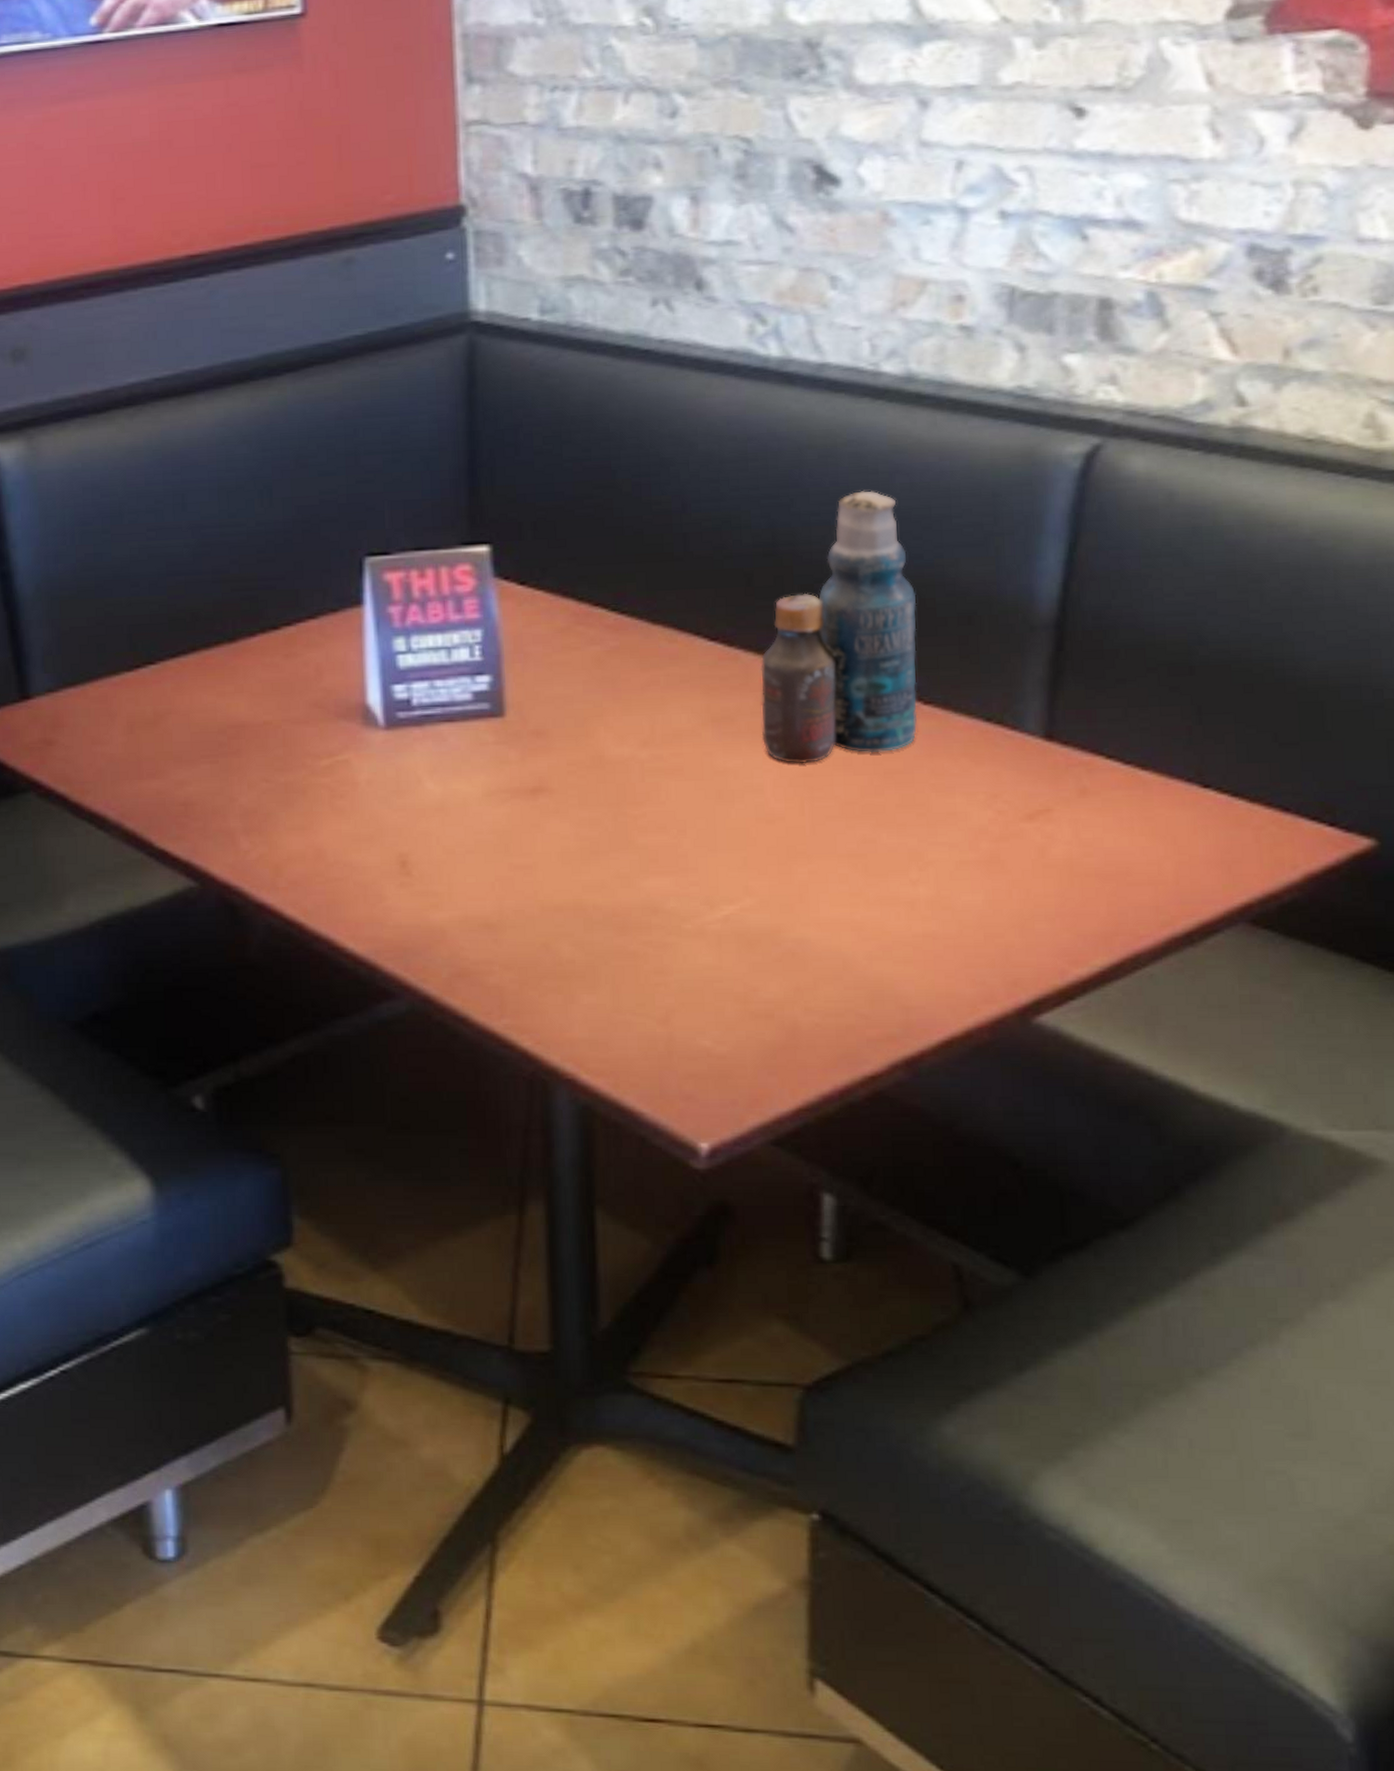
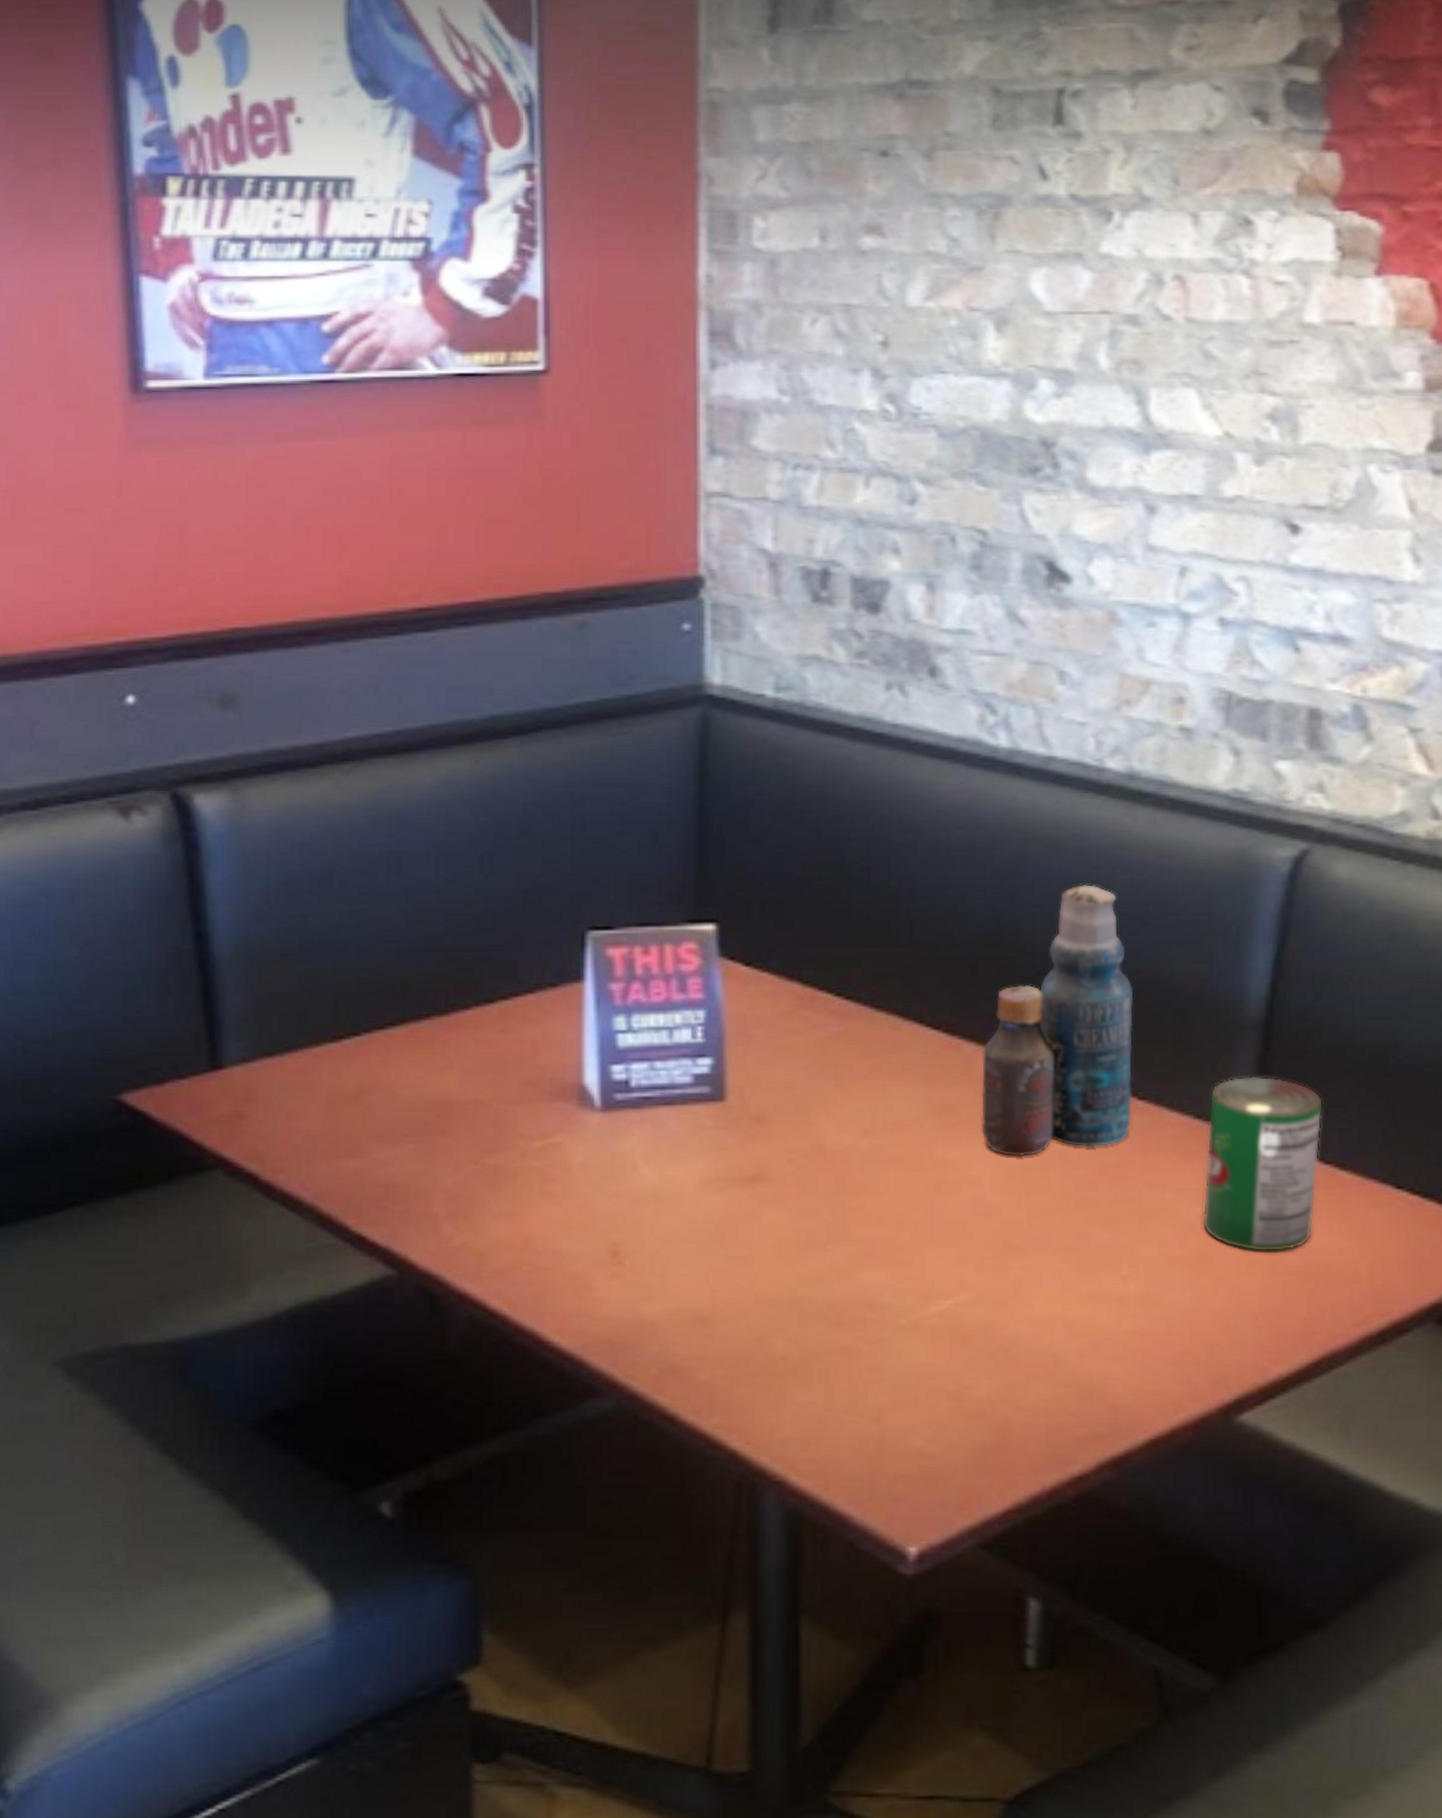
can: none [993,677,1122,855] -> present [1201,1076,1323,1253]

